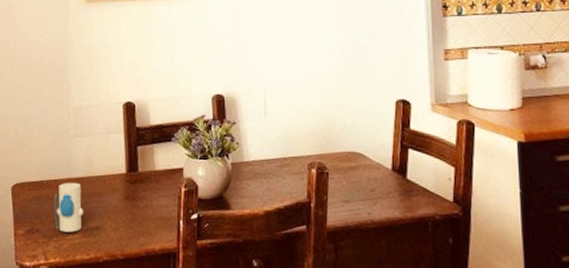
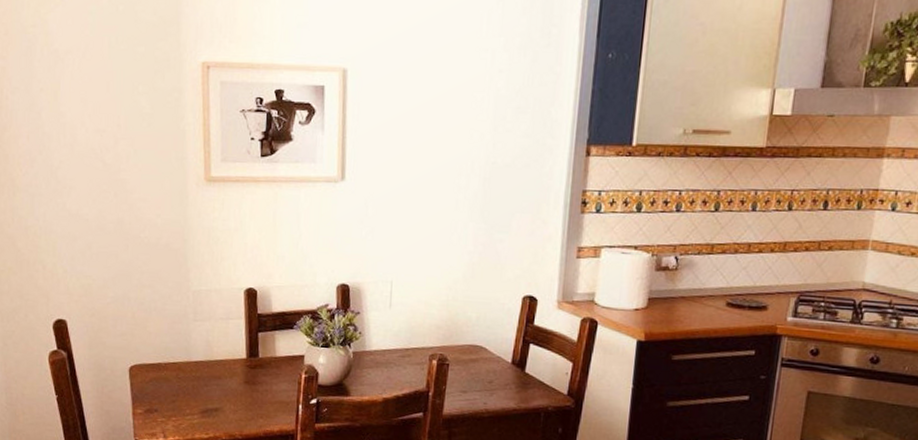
toy: present [54,182,84,233] -> none [173,365,203,413]

